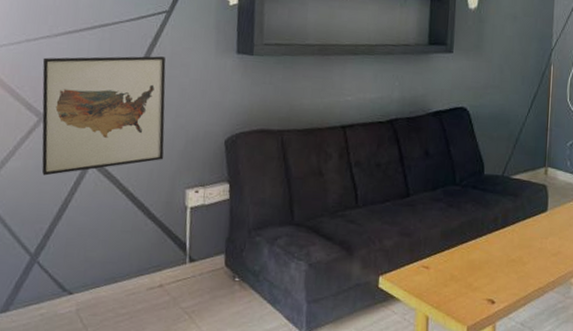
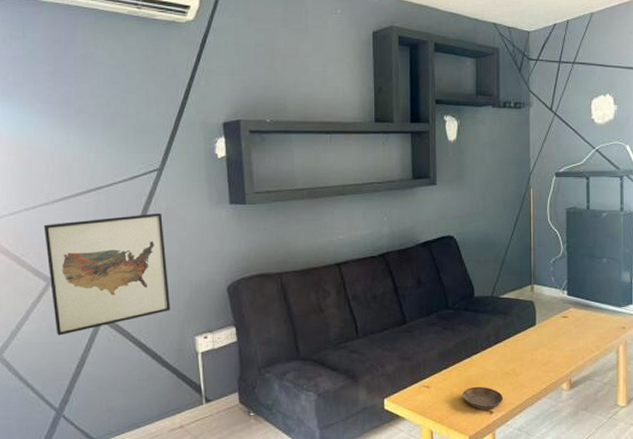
saucer: none [463,272,508,299] -> present [463,386,504,410]

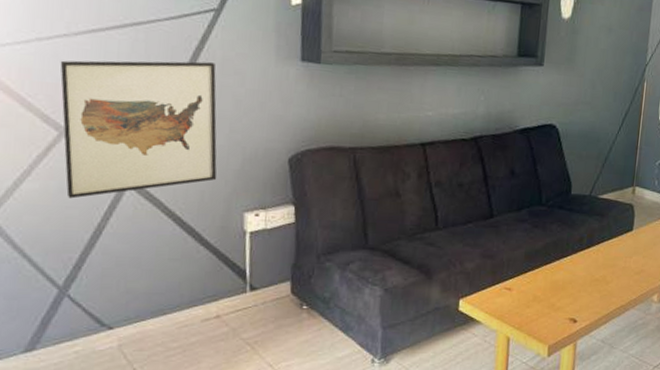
saucer: present [463,386,504,410] -> none [546,292,590,318]

